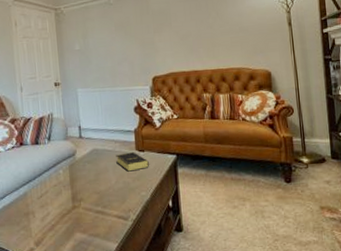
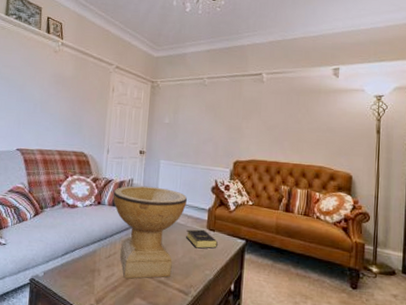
decorative bowl: none [34,117,112,215] -> present [113,185,188,279]

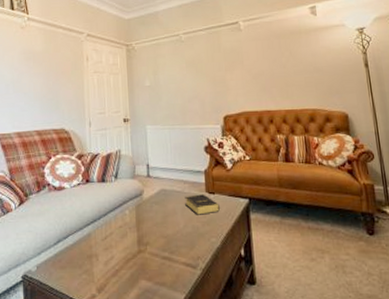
decorative bowl: present [113,185,188,279] -> none [101,154,181,260]

